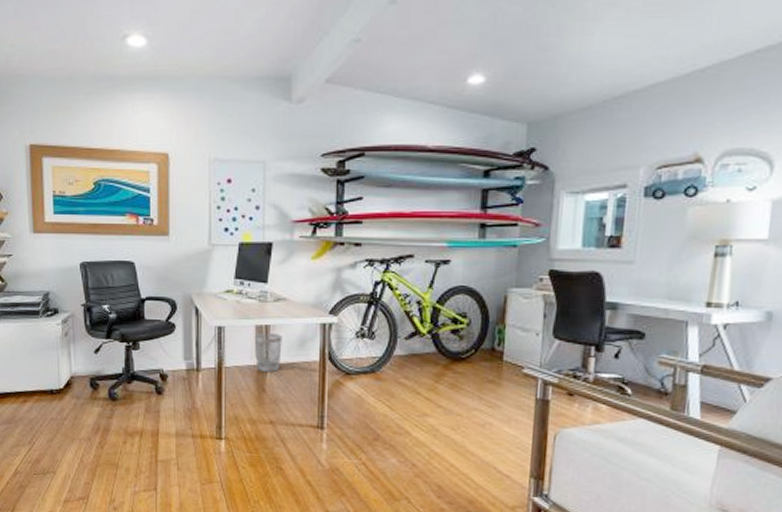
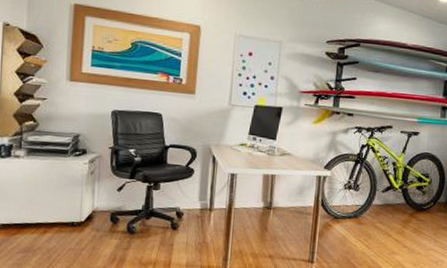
wastebasket: present [254,333,282,372] -> none [261,181,285,214]

